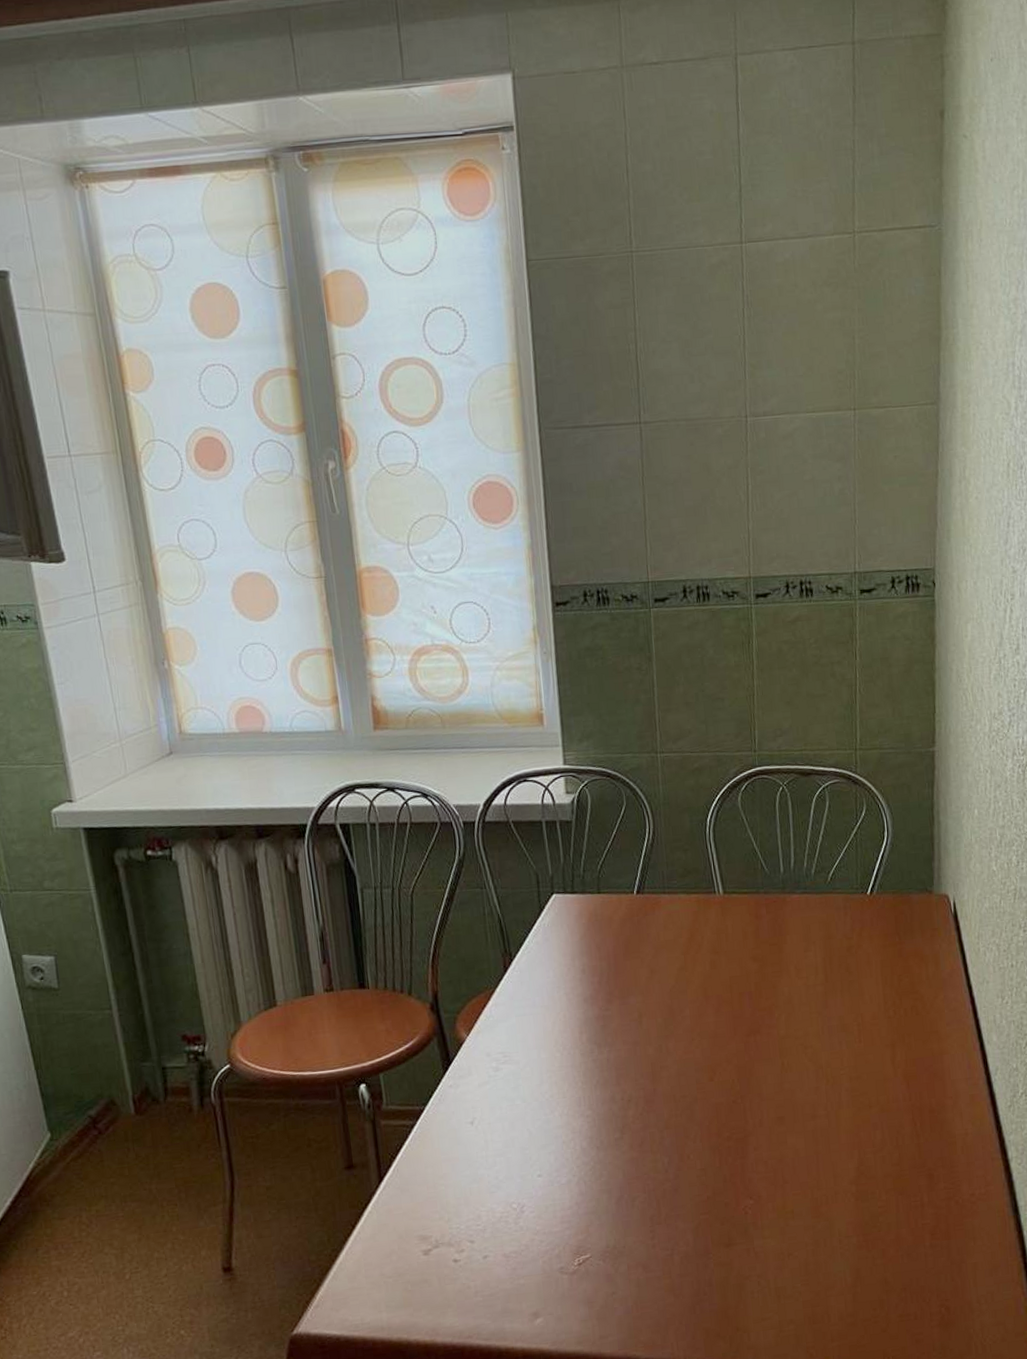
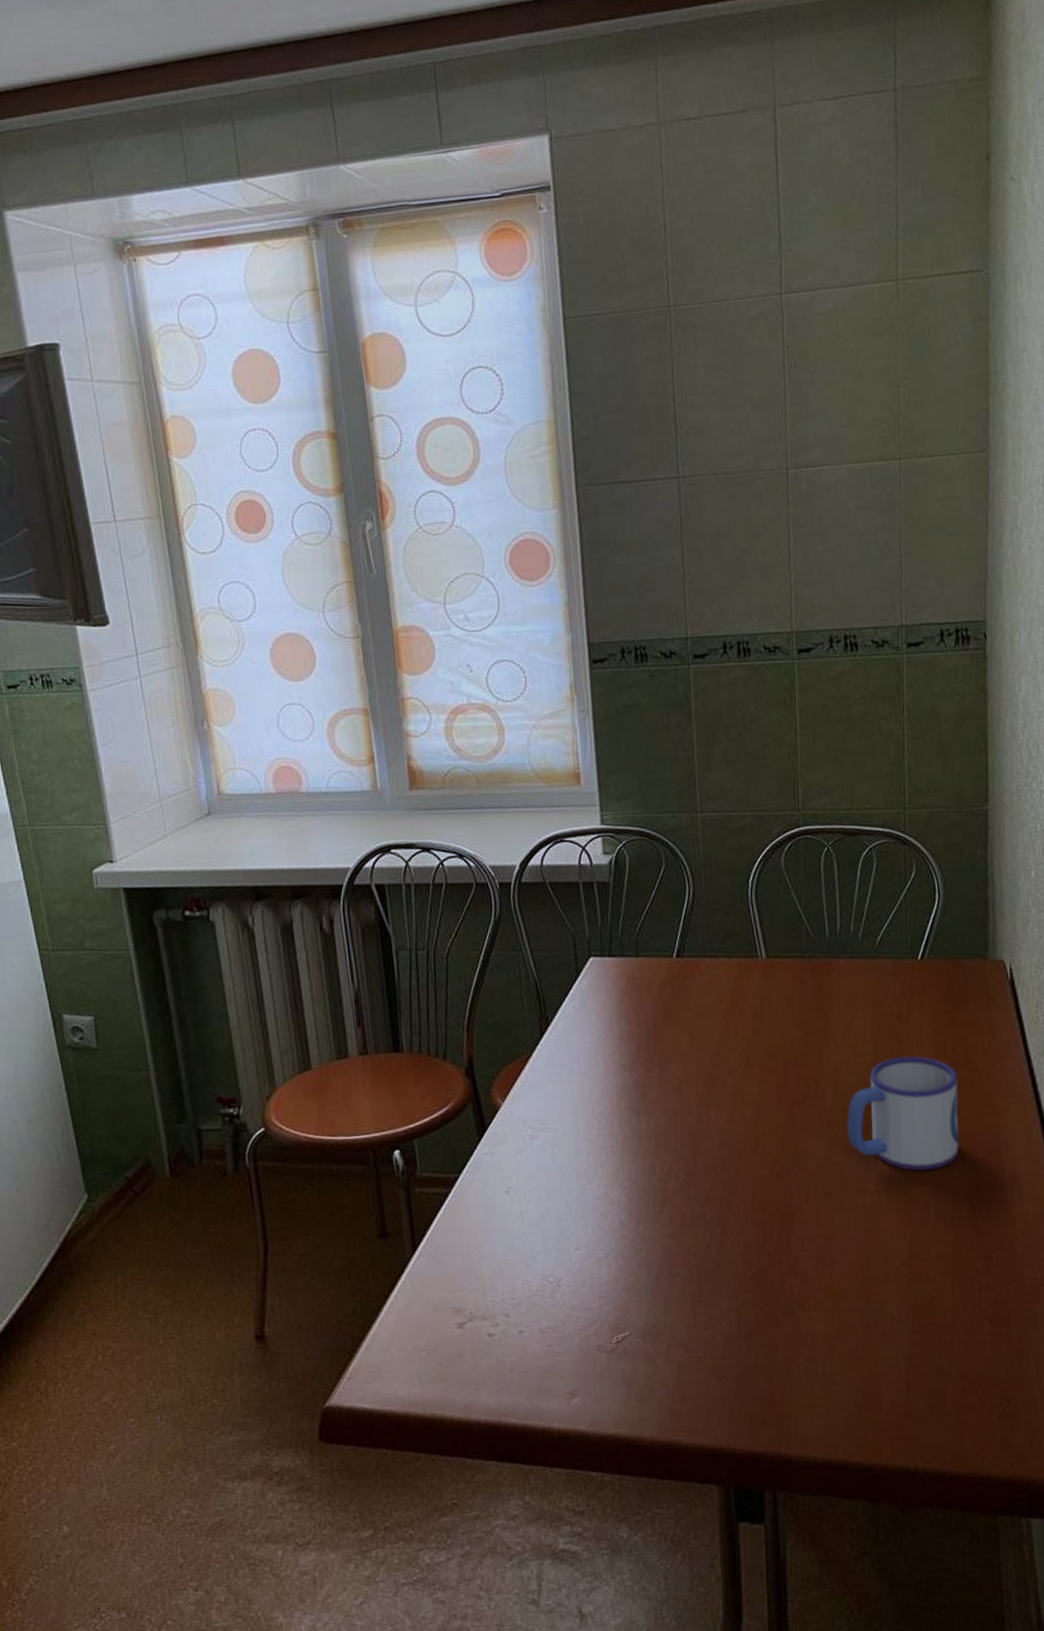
mug: none [798,986,905,1095] -> present [846,1056,959,1171]

